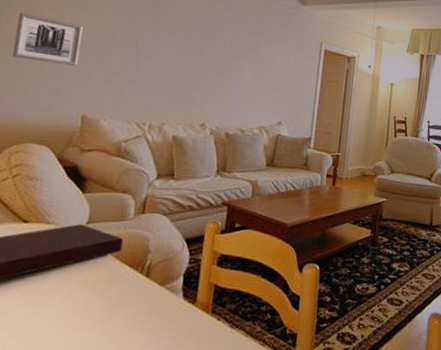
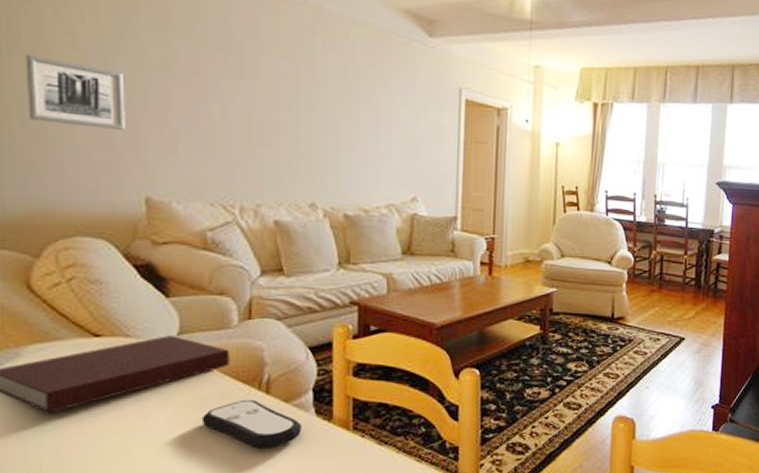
remote control: none [92,281,171,327] -> present [201,399,302,450]

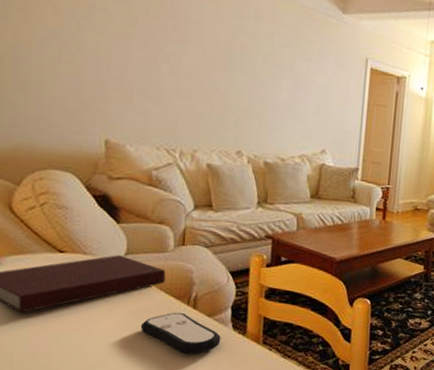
wall art: present [25,54,125,130] -> none [16,18,93,83]

